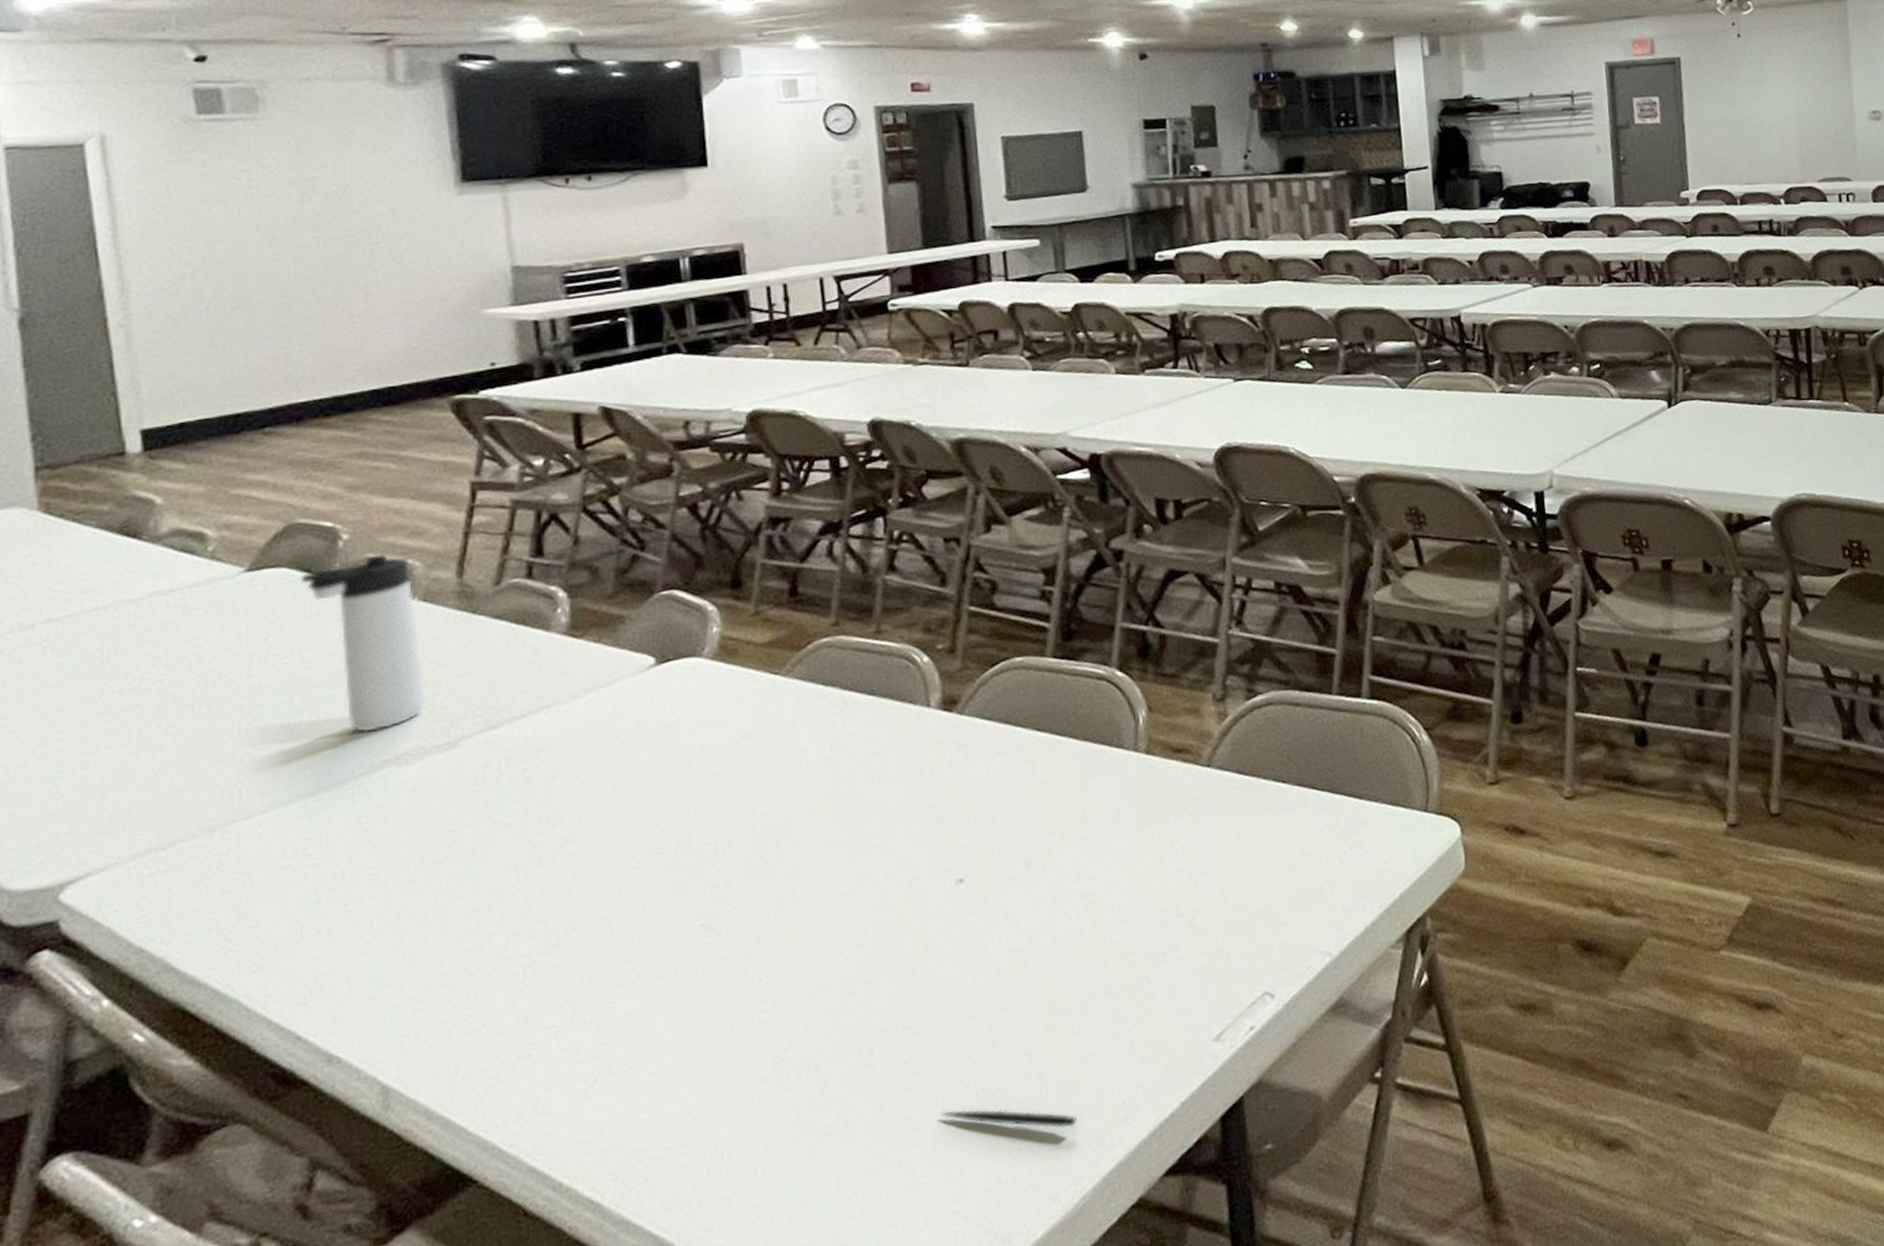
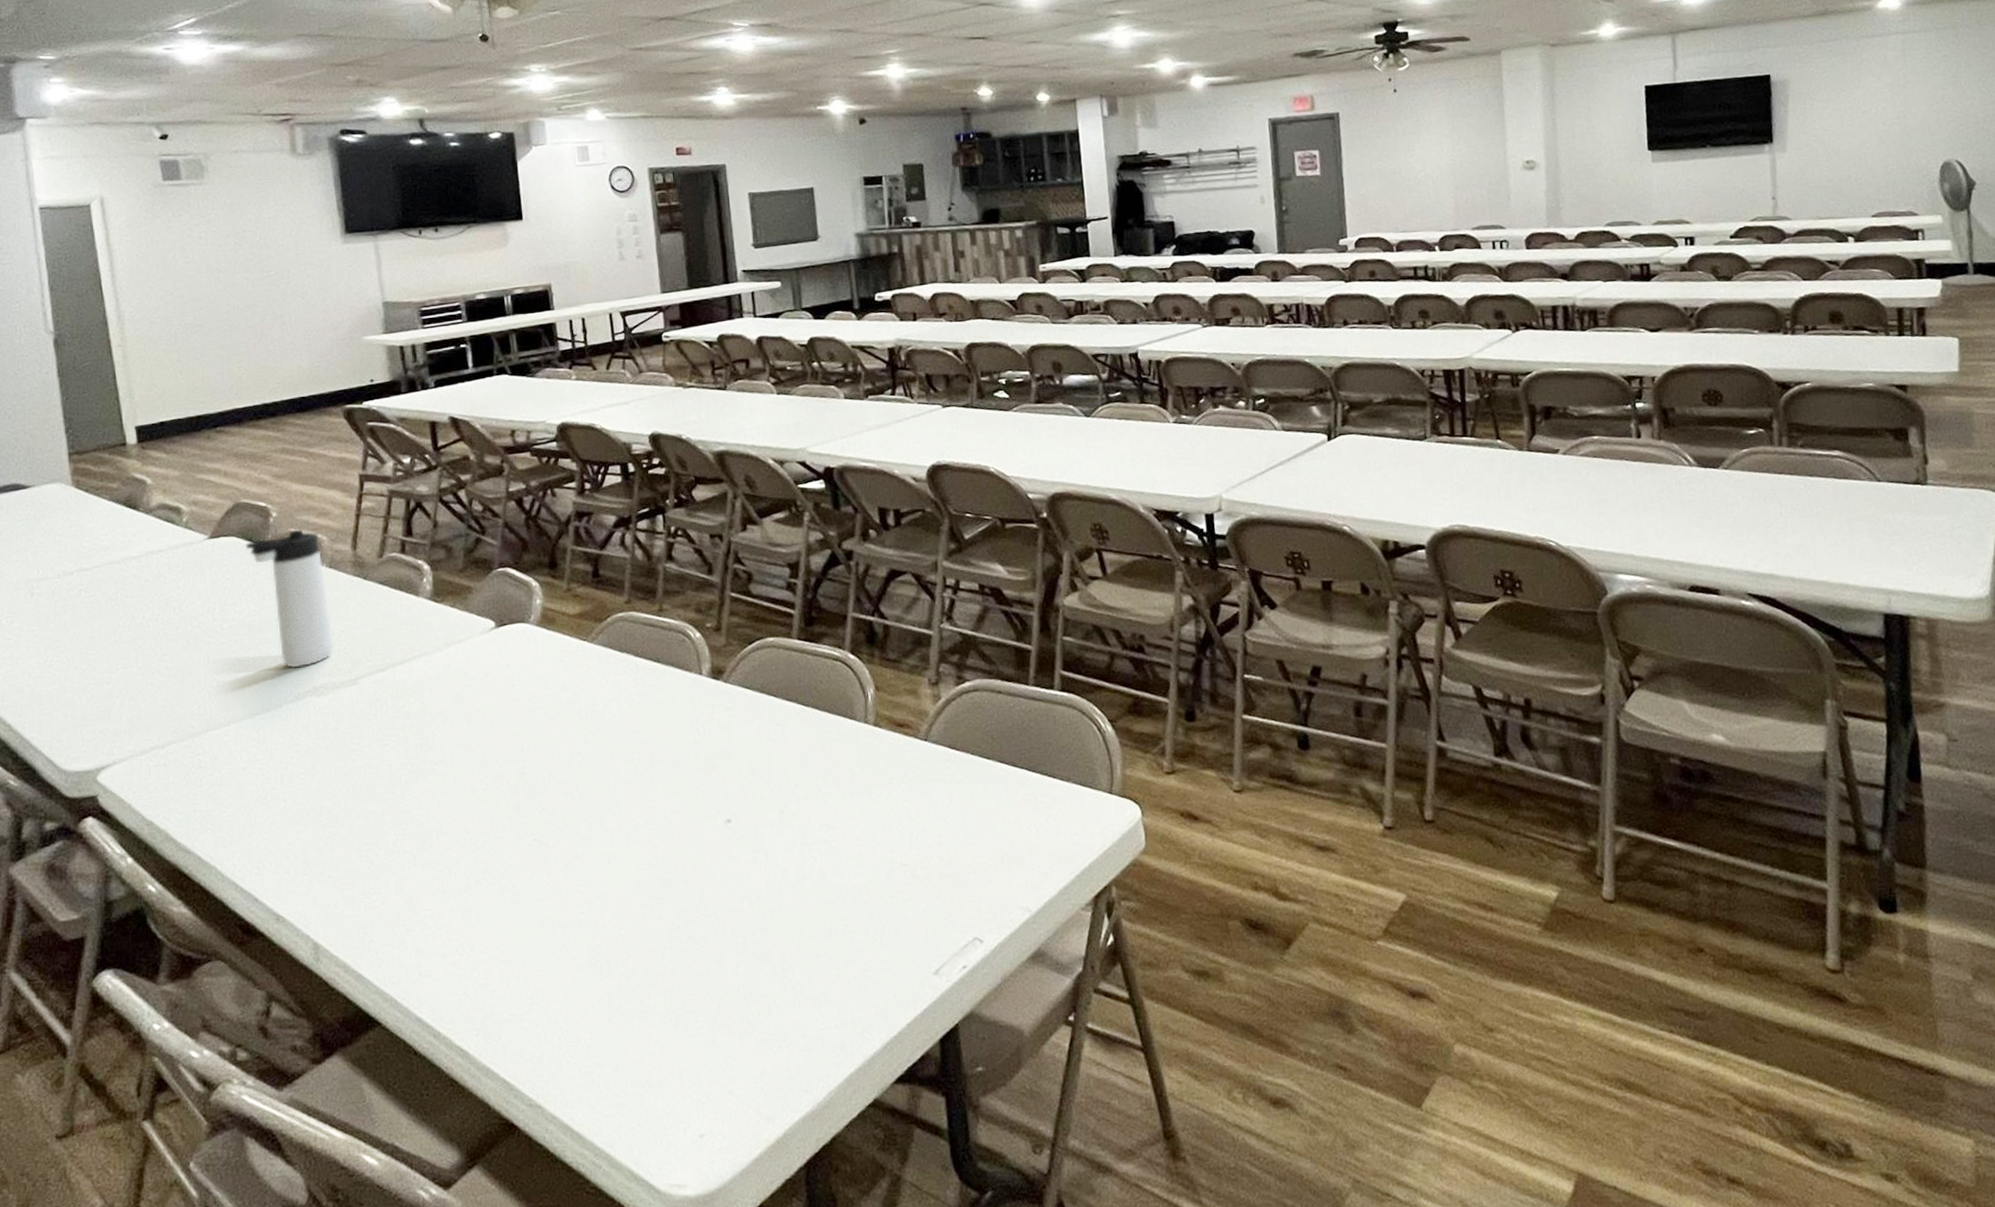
pen: present [941,1109,1077,1129] -> none [718,1009,824,1034]

